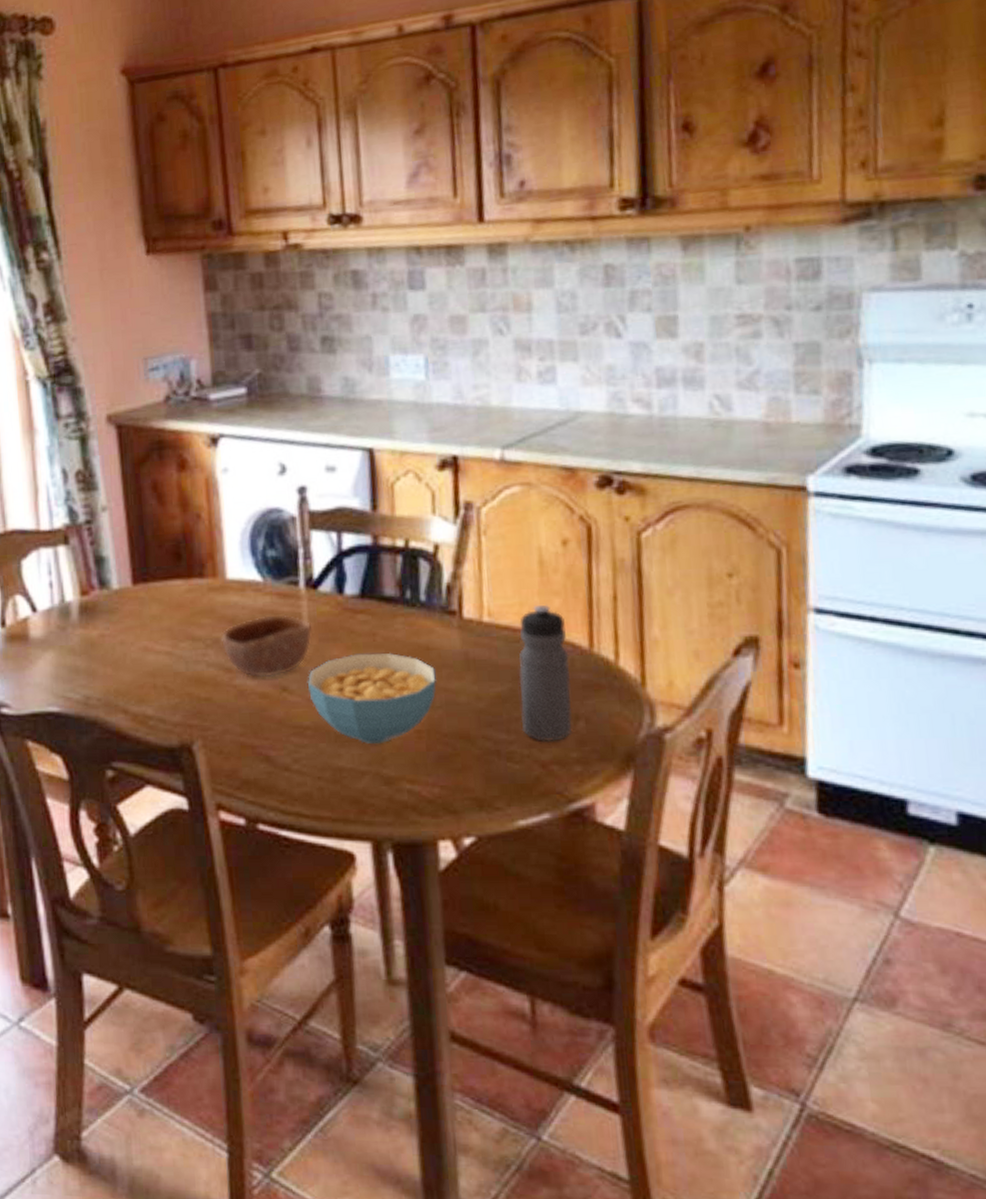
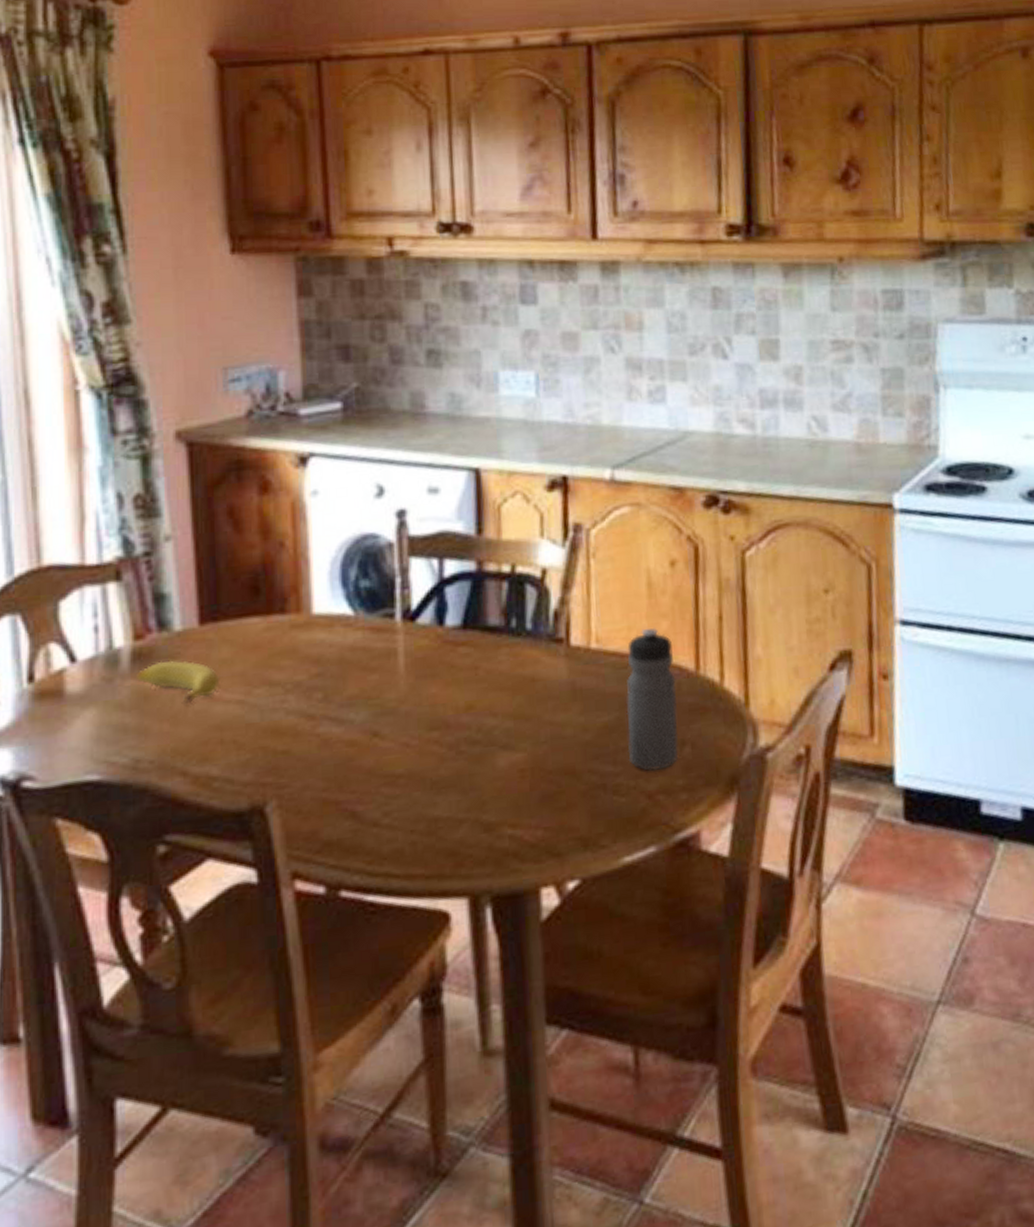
banana: none [83,614,151,652] -> present [135,660,219,703]
bowl: present [220,613,313,678] -> none [303,650,409,724]
cereal bowl: present [307,652,437,743] -> none [401,686,542,788]

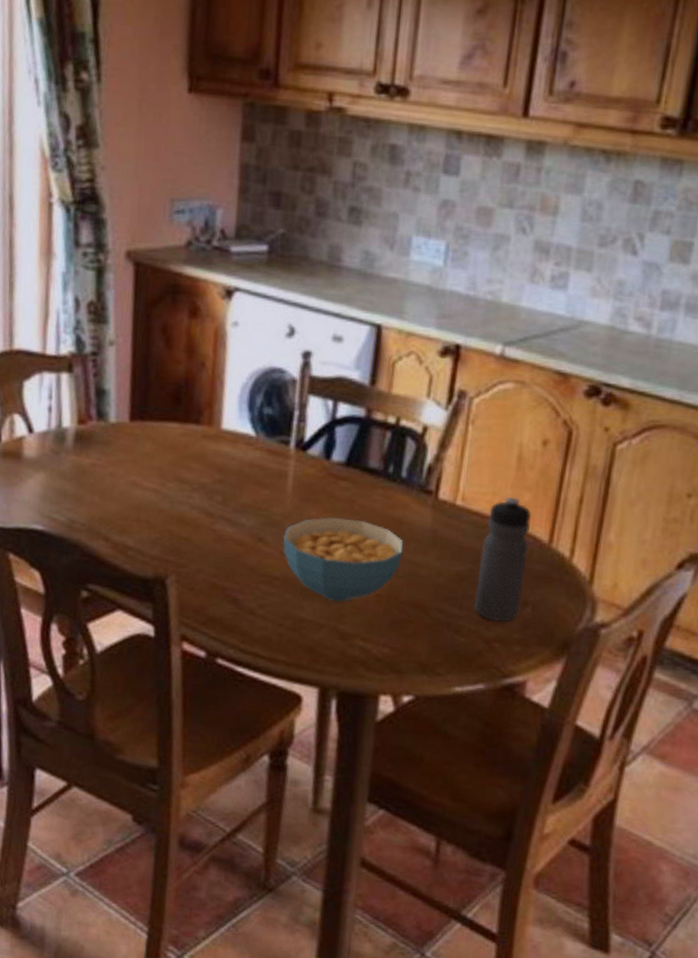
banana: present [135,660,219,703] -> none [76,445,141,484]
cereal bowl: none [401,686,542,788] -> present [283,517,404,602]

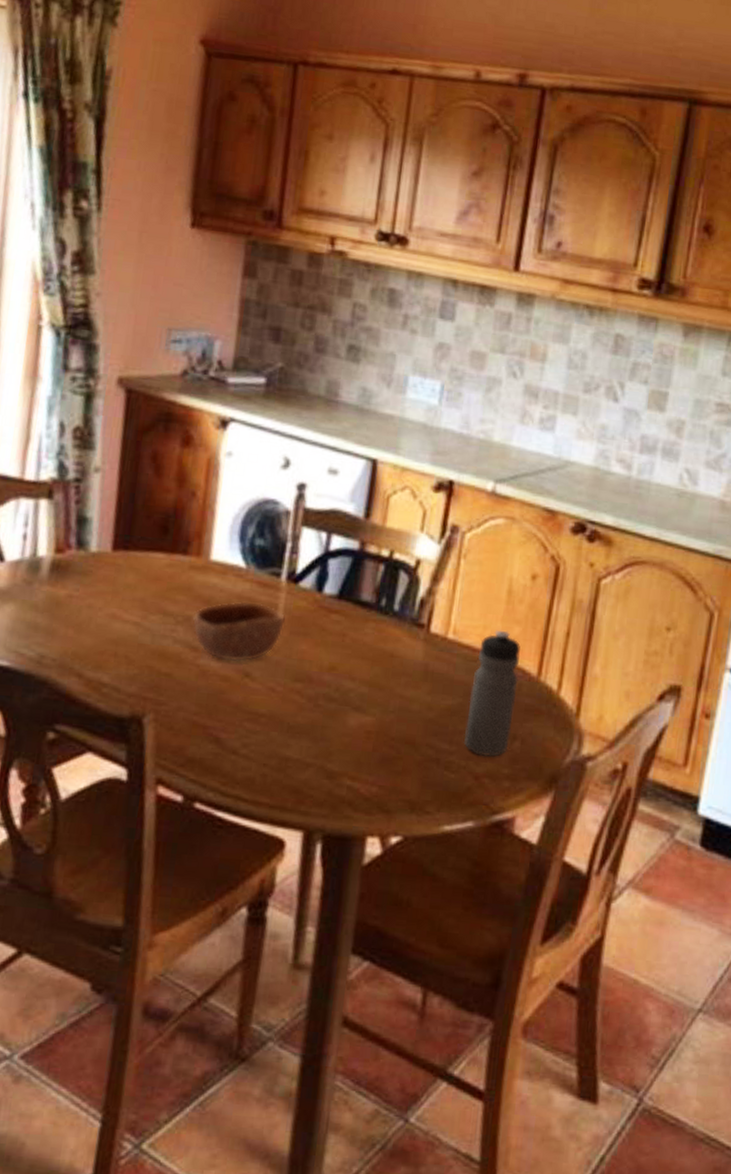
bowl: none [207,468,296,528] -> present [192,600,286,663]
cereal bowl: present [283,517,404,602] -> none [270,651,395,739]

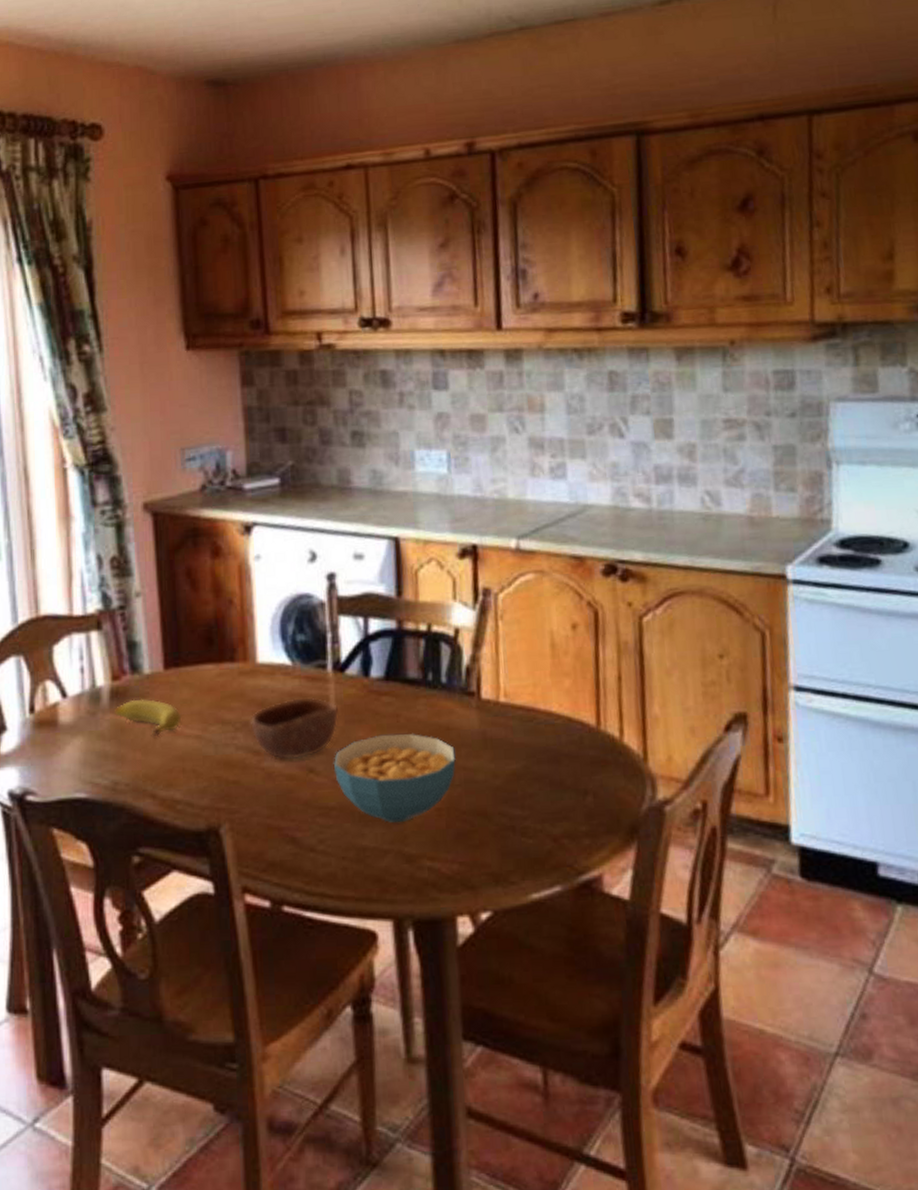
banana: none [51,575,122,616] -> present [113,698,181,736]
cereal bowl: none [270,651,395,739] -> present [333,733,456,822]
water bottle: present [463,630,521,757] -> none [532,685,581,817]

